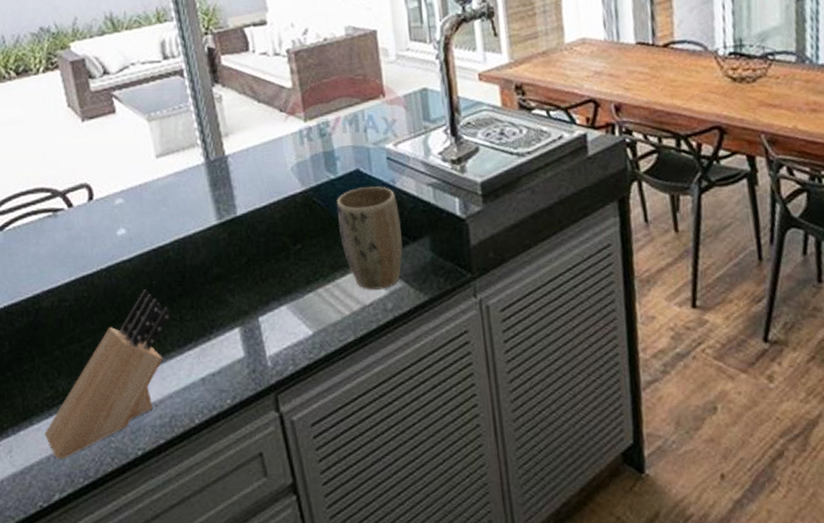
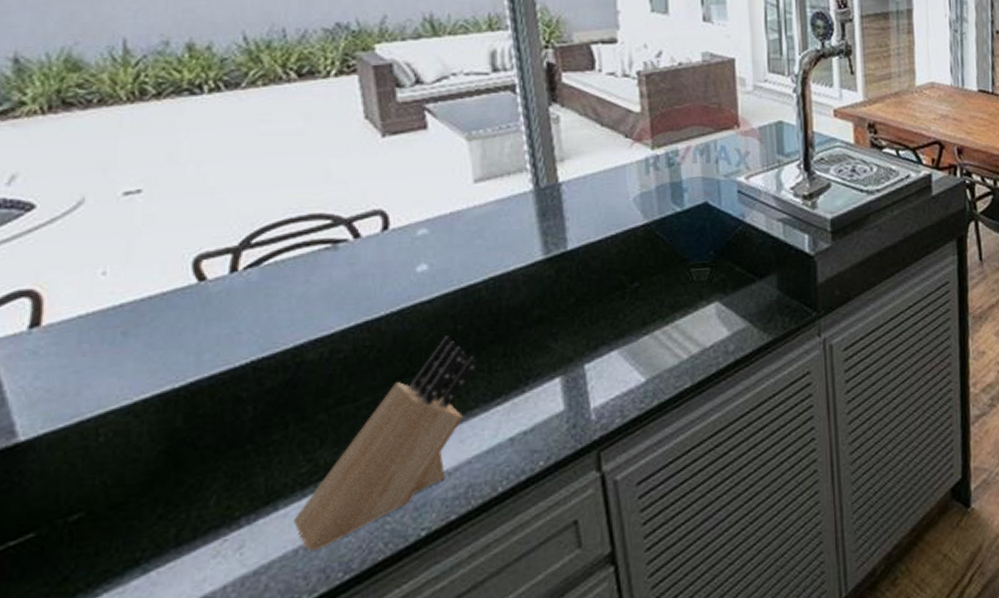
plant pot: present [336,186,403,290] -> none [680,220,749,331]

